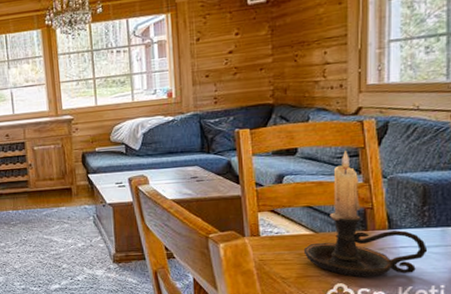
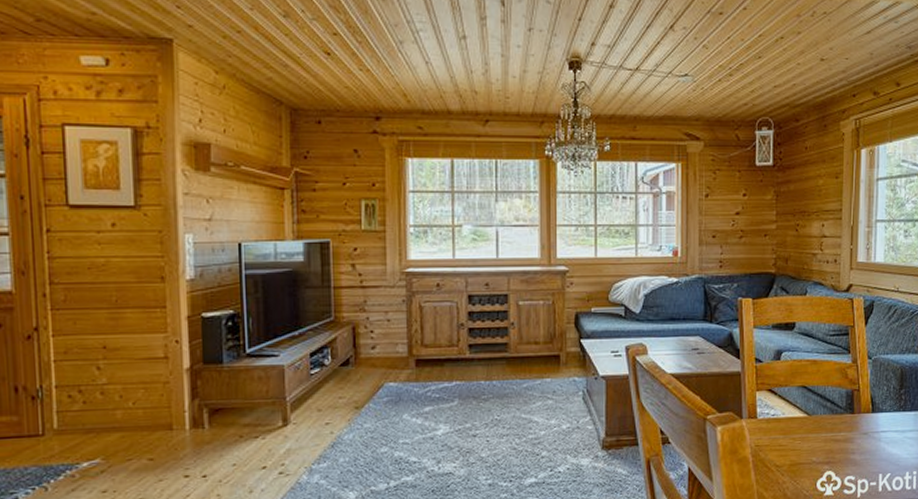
candle holder: present [303,151,428,278] -> none [797,328,904,465]

